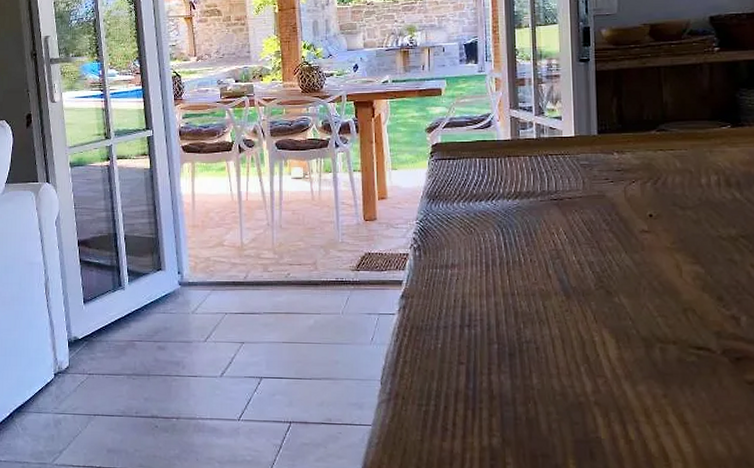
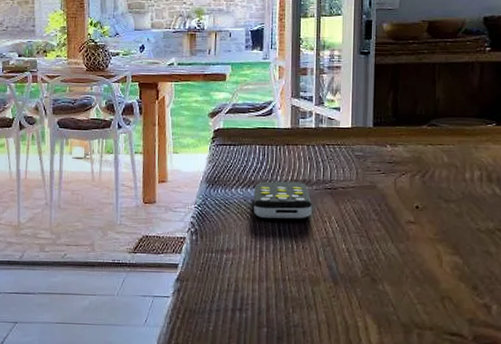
remote control: none [477,194,538,232] -> present [254,181,312,219]

